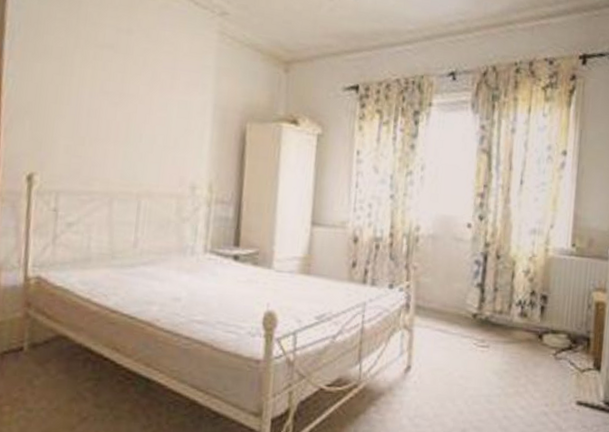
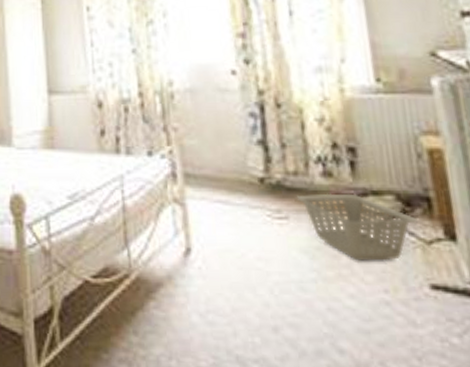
laundry basket: none [497,329,578,383] -> present [296,193,418,261]

